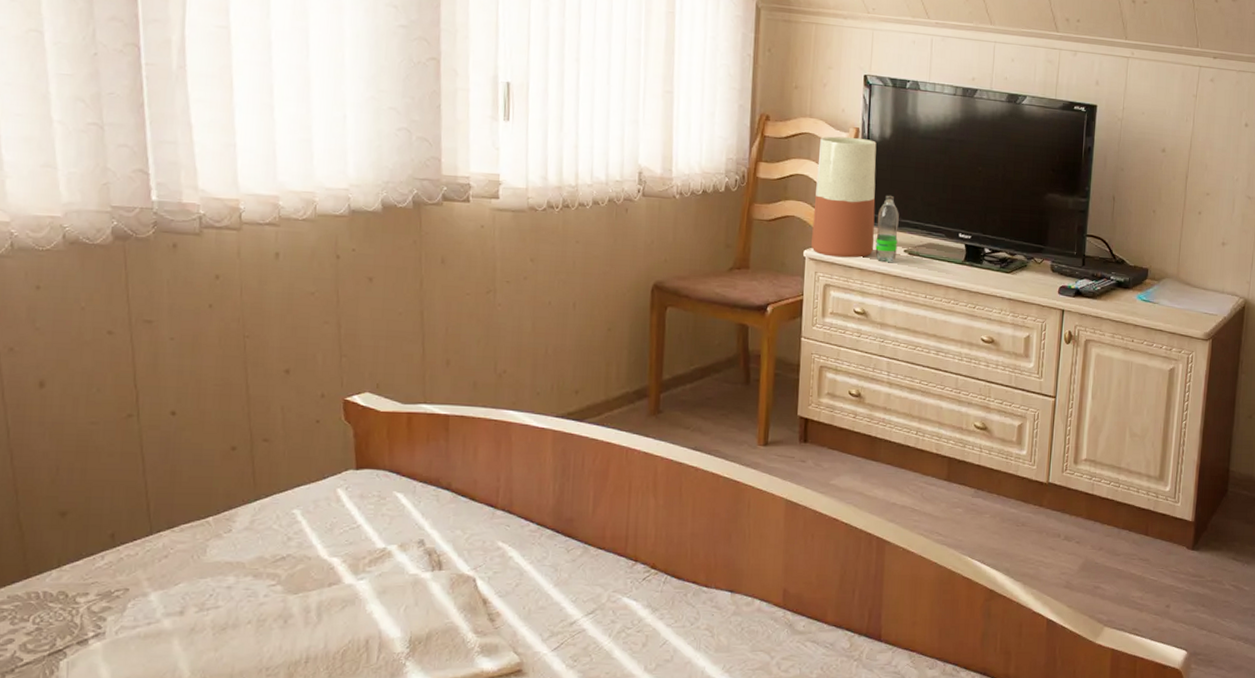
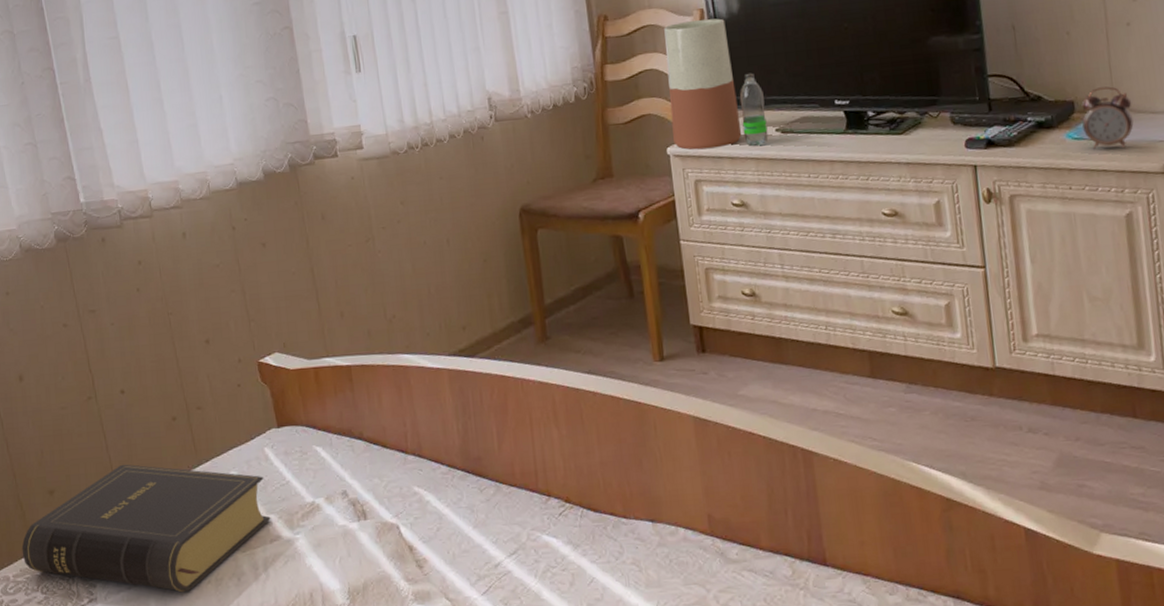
book: none [13,491,333,632] -> present [21,464,271,593]
alarm clock: none [1151,261,1191,315] -> present [1081,86,1134,150]

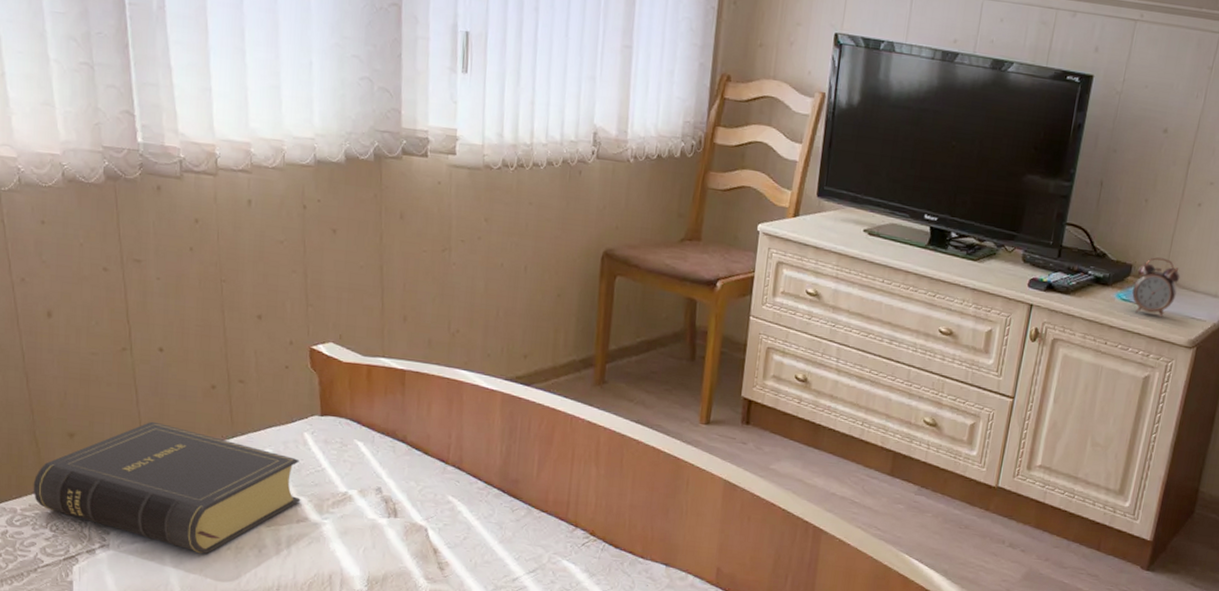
vase: present [664,18,742,151] -> none [766,101,843,236]
bottle: present [739,73,769,147] -> none [832,168,862,243]

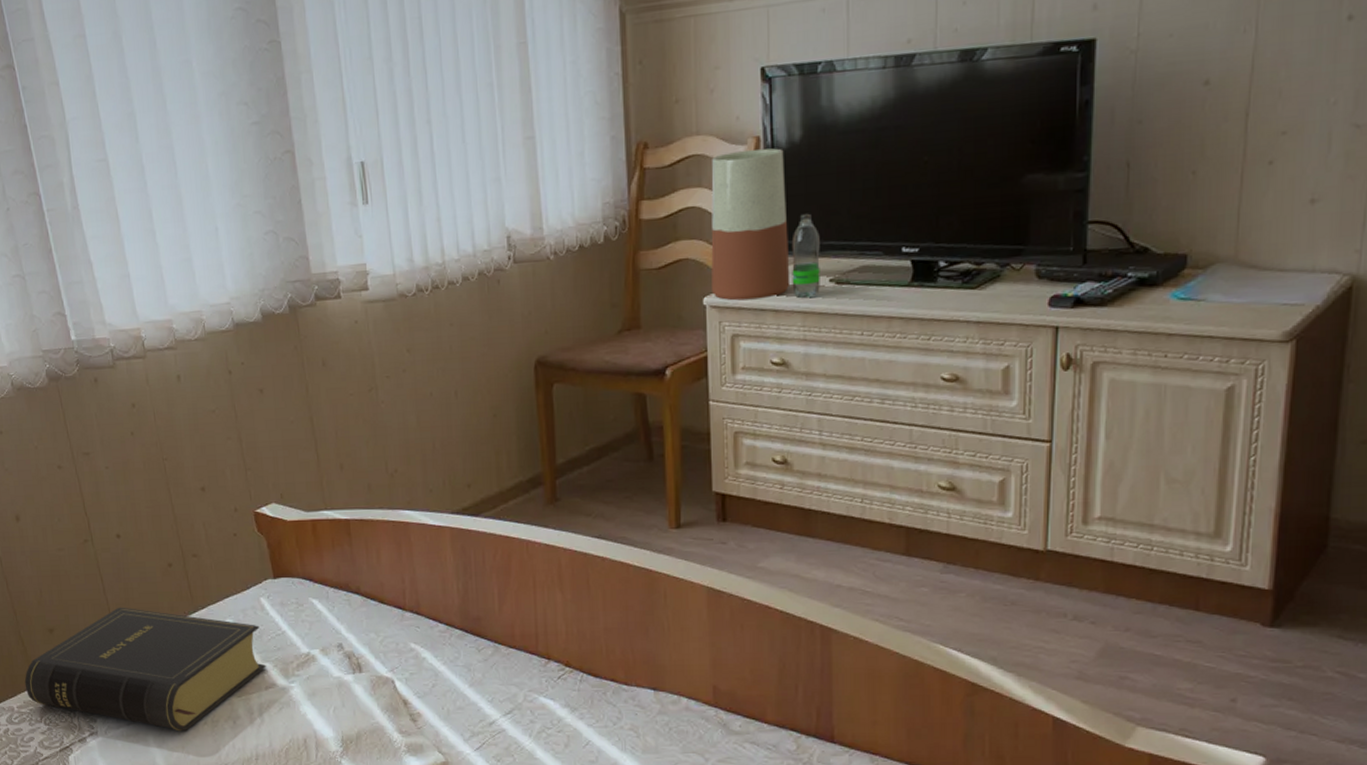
vase: none [766,101,843,236] -> present [711,148,790,301]
bottle: none [832,168,862,243] -> present [791,213,820,299]
alarm clock: present [1132,257,1181,318] -> none [1193,238,1258,313]

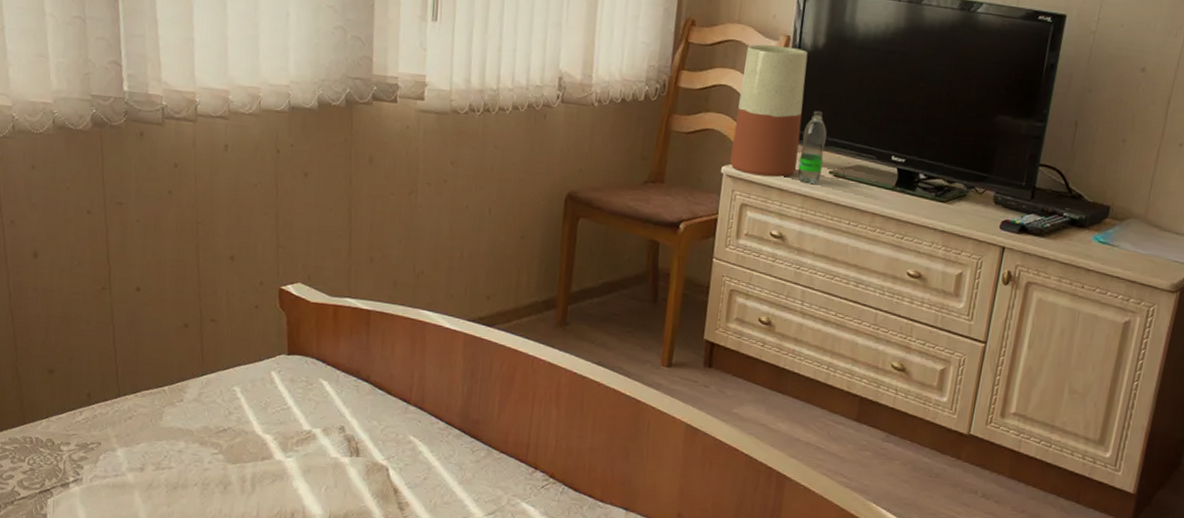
book: present [24,607,266,732] -> none [13,358,266,490]

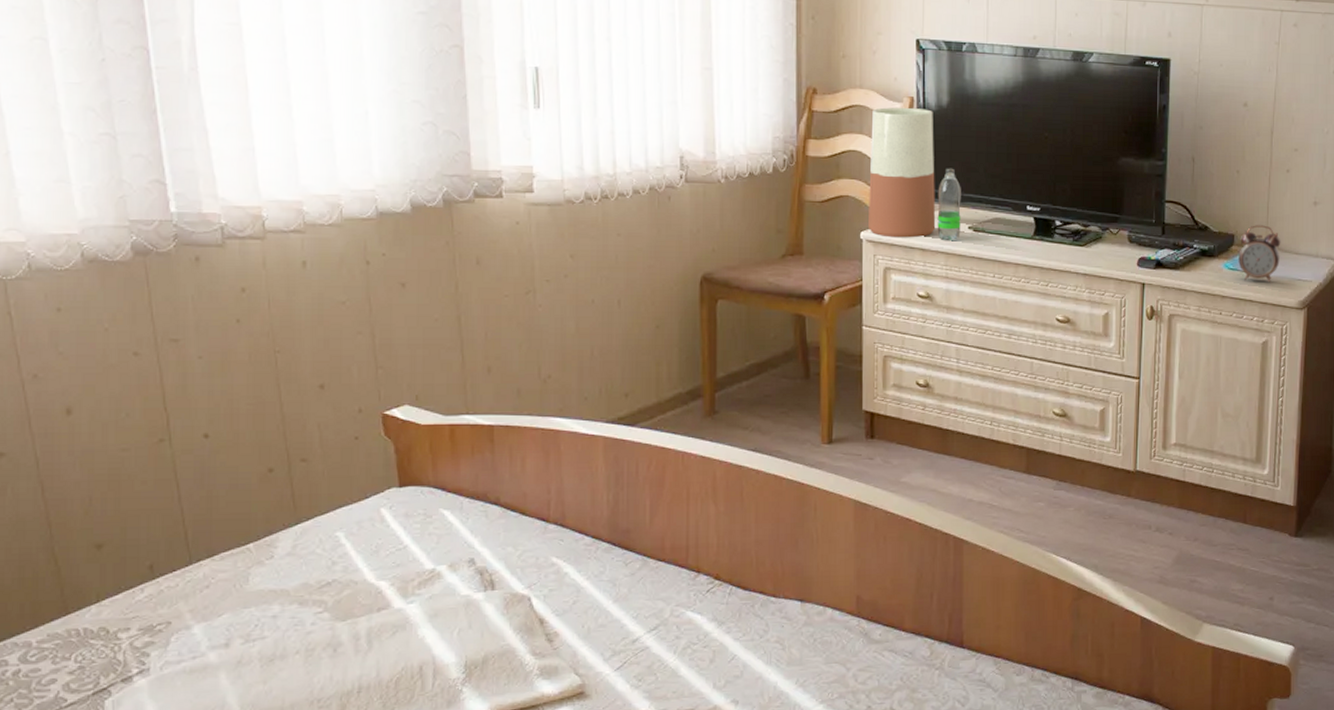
alarm clock: none [1110,199,1162,261] -> present [1238,225,1281,283]

